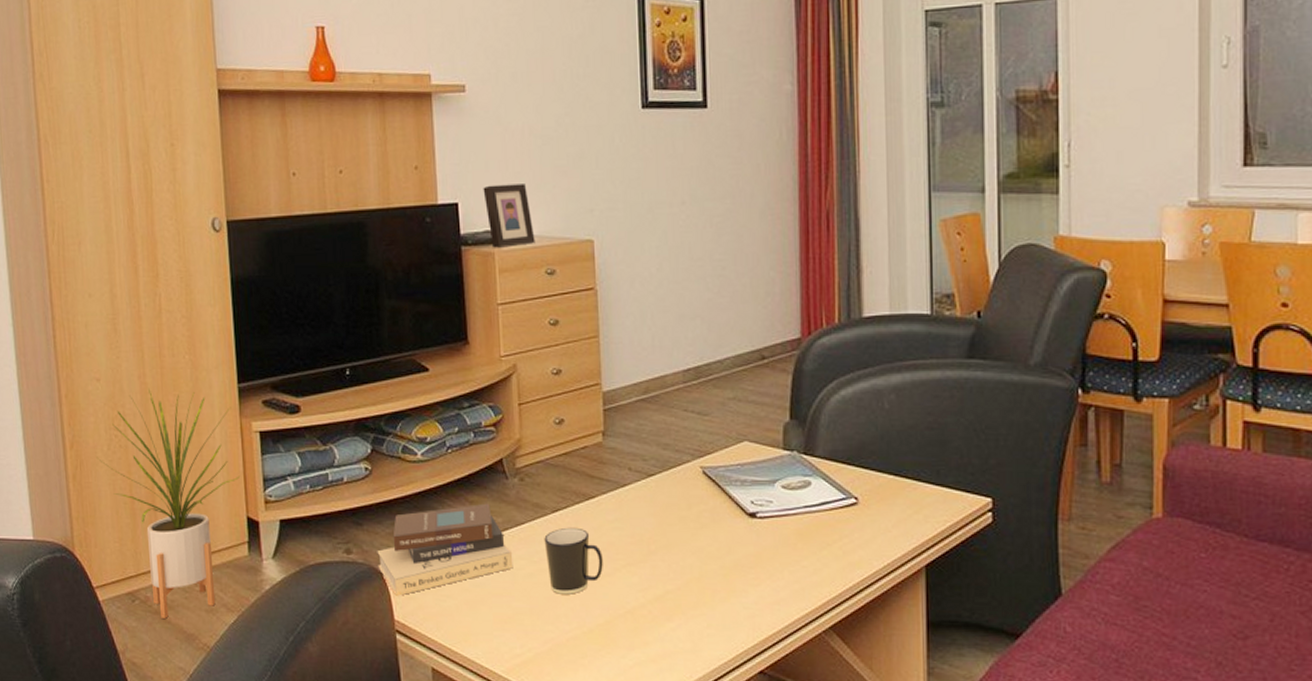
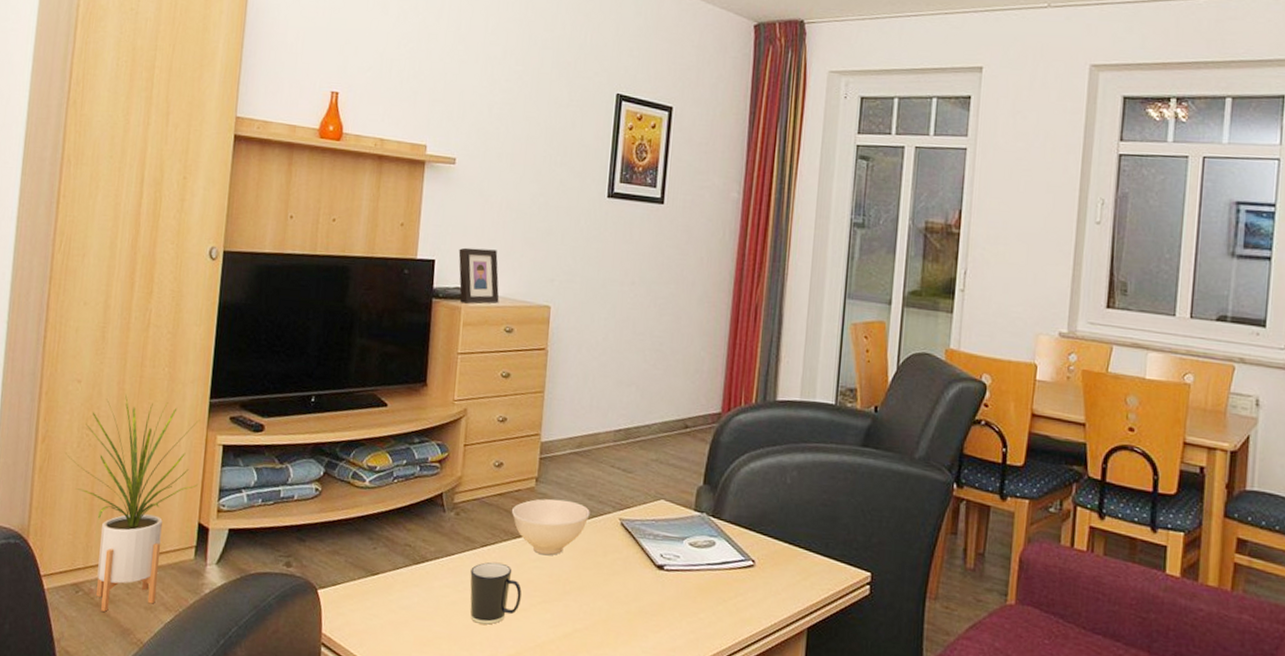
books: present [377,503,513,596] -> none [313,532,440,611]
bowl: none [580,452,667,515] -> present [511,498,590,556]

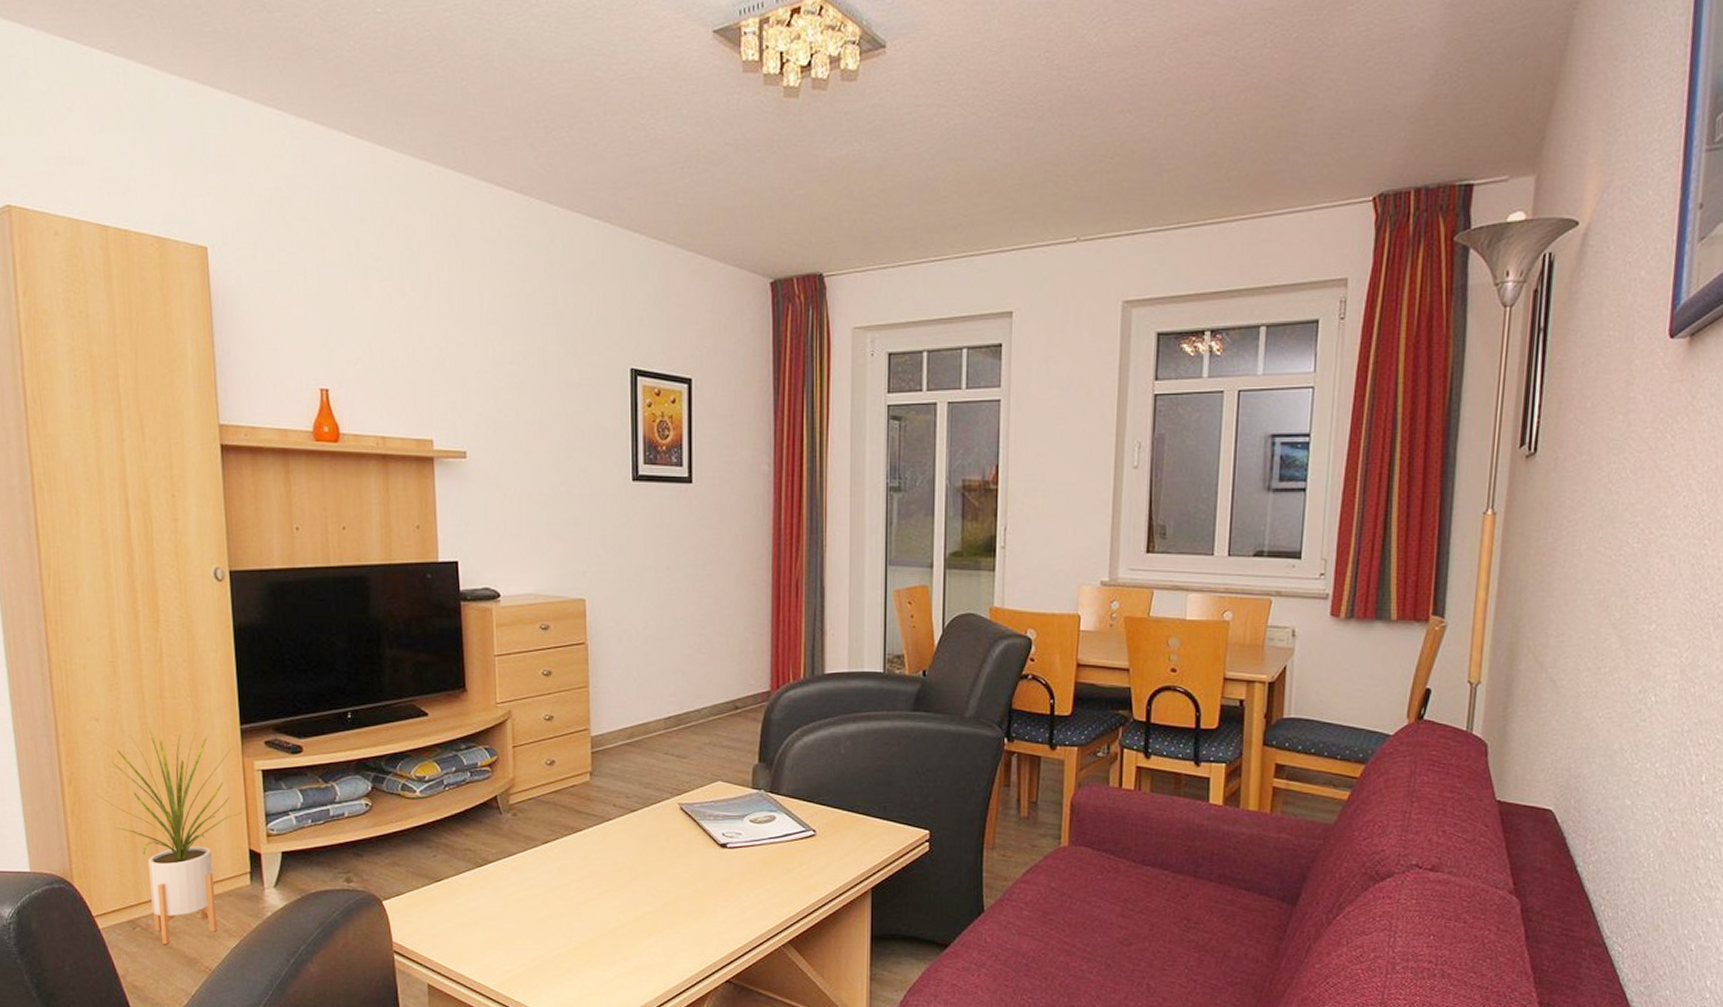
picture frame: present [458,247,500,304] -> none [482,546,531,604]
mug: present [470,562,522,625] -> none [535,857,588,917]
bowl: present [511,498,590,556] -> none [568,790,648,846]

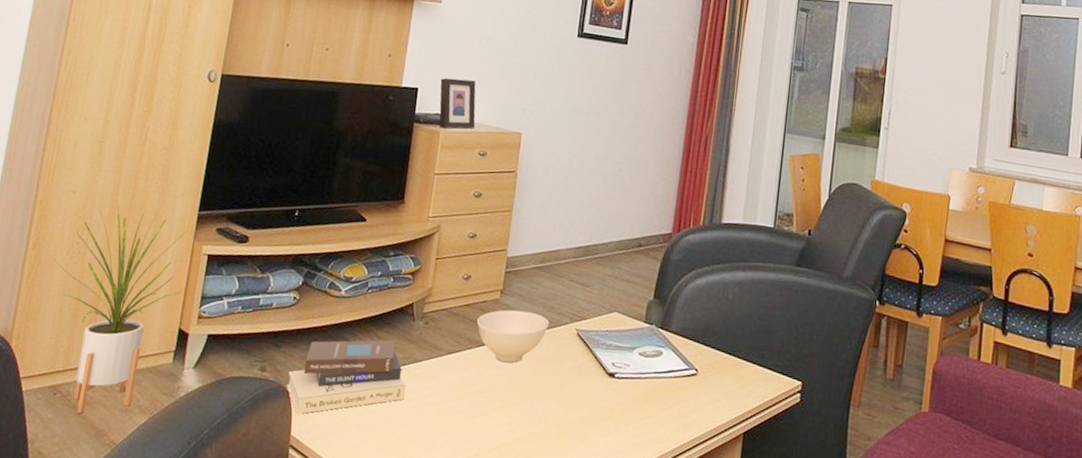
books: none [376,836,506,920] -> present [286,339,406,415]
picture frame: none [482,546,531,604] -> present [439,77,476,129]
bowl: none [568,790,648,846] -> present [476,309,550,363]

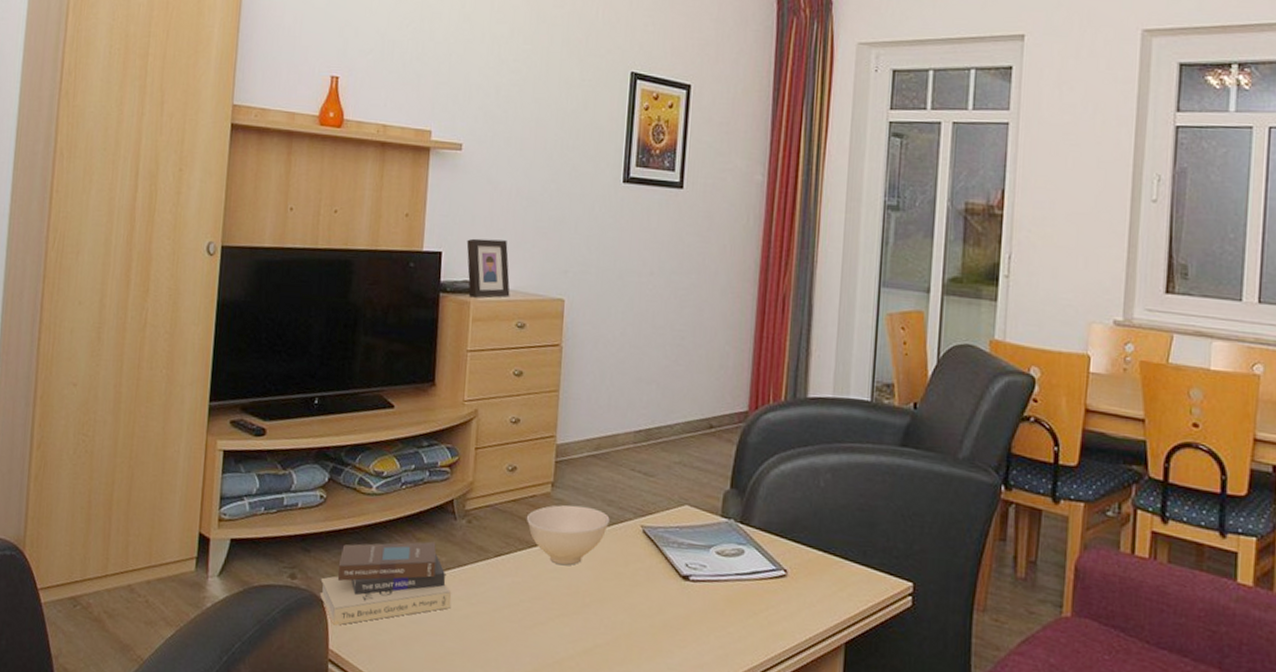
house plant: present [54,205,187,413] -> none [61,397,198,627]

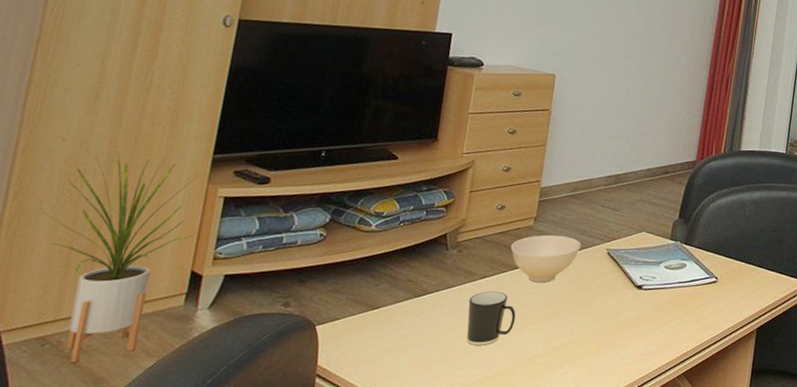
house plant: none [61,397,198,627] -> present [41,151,200,362]
books: present [319,541,452,626] -> none [312,268,439,345]
picture frame: present [466,238,510,298] -> none [473,24,511,72]
mug: none [483,572,538,640] -> present [466,291,516,346]

